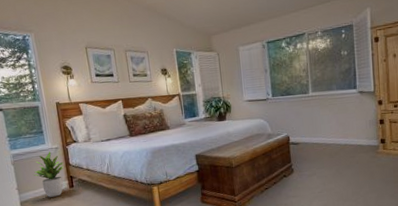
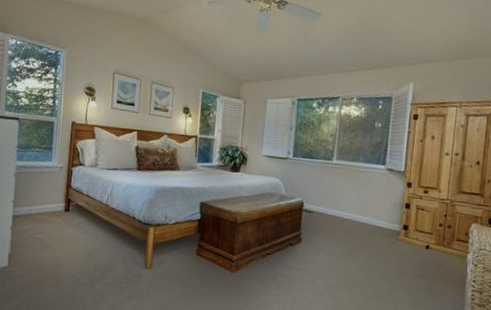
potted plant: present [32,151,64,197] -> none [32,170,65,218]

